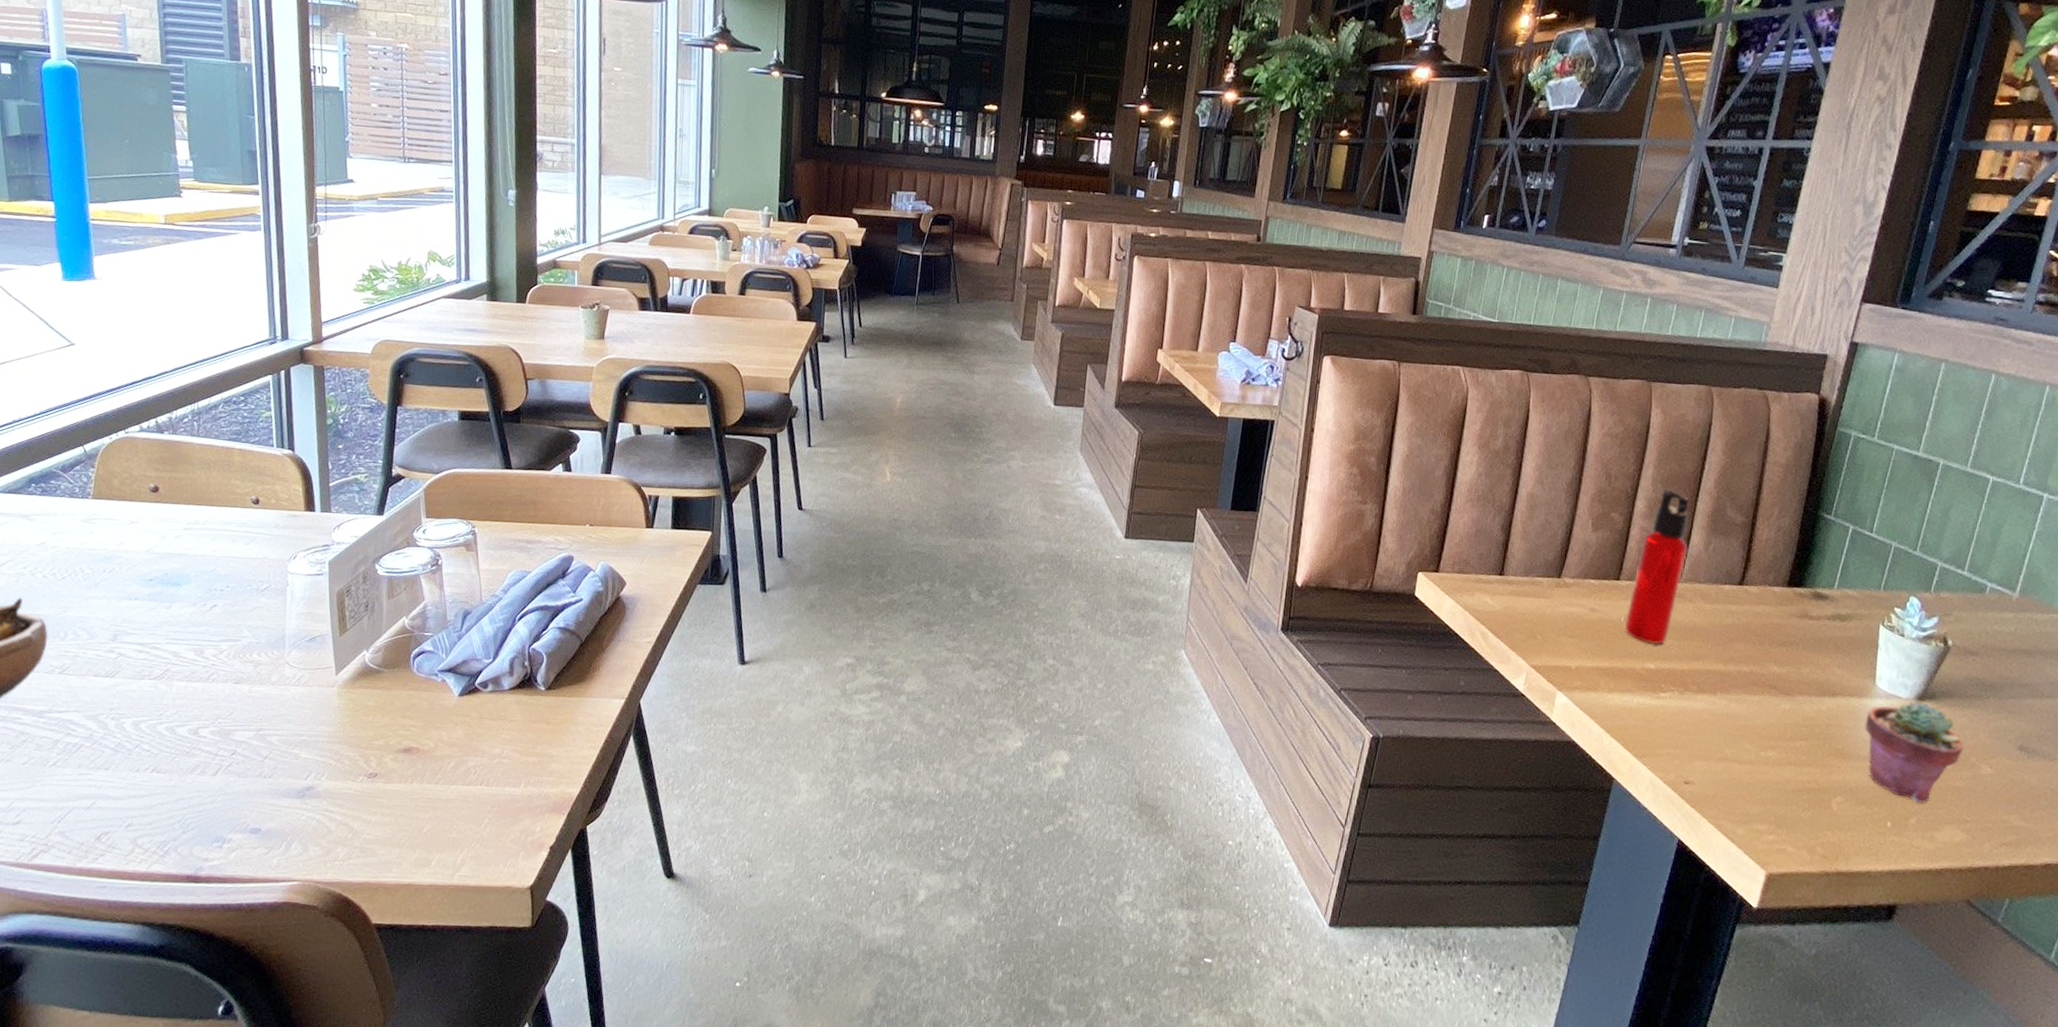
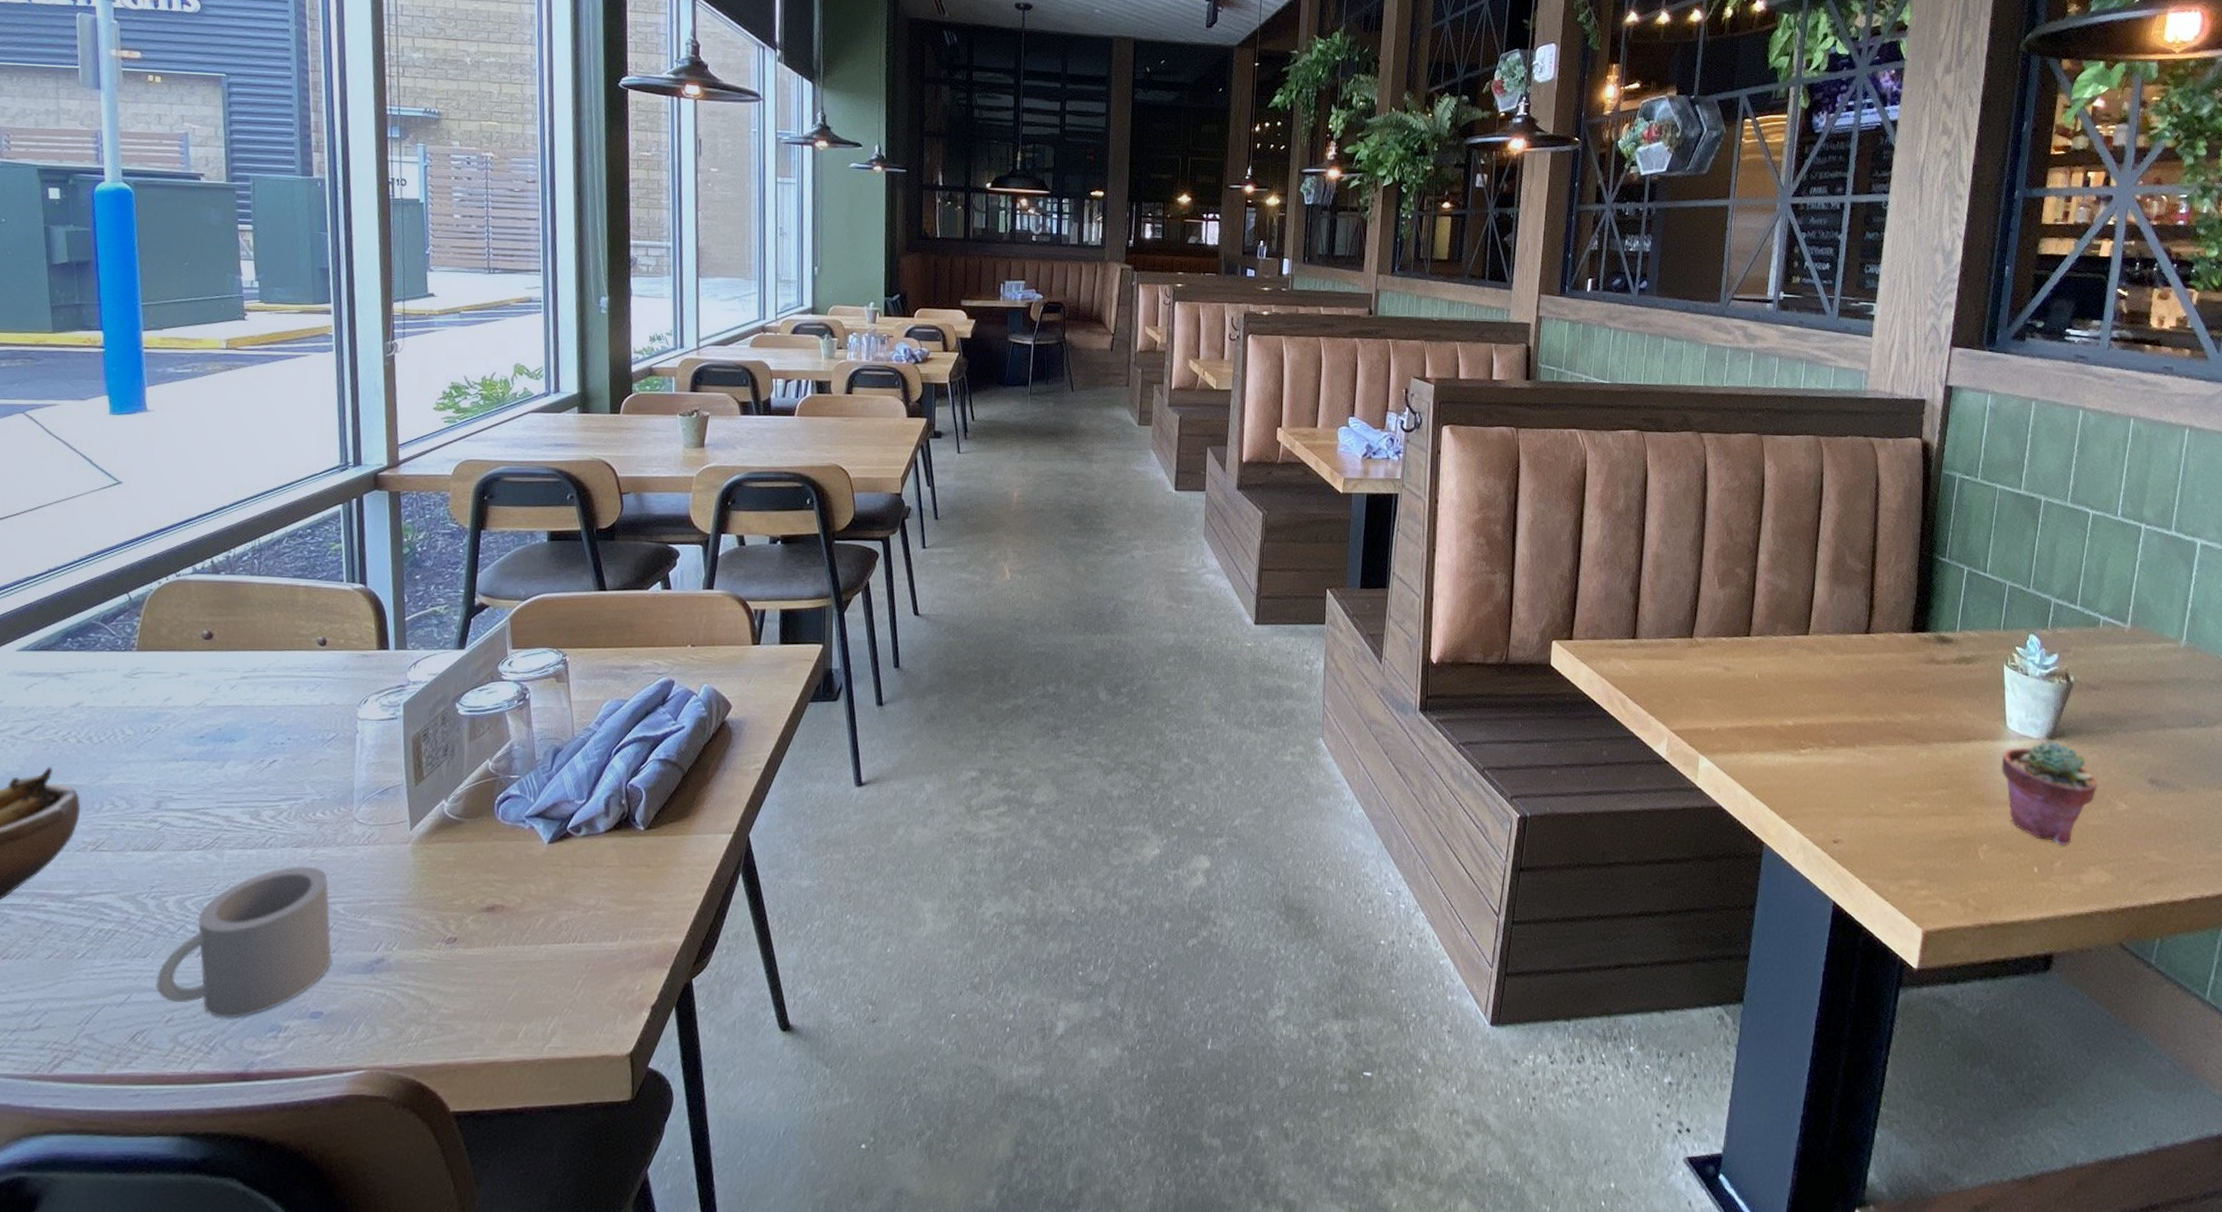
mug: none [117,700,268,828] -> present [156,866,332,1018]
water bottle: present [1625,489,1690,645] -> none [1760,541,1813,700]

